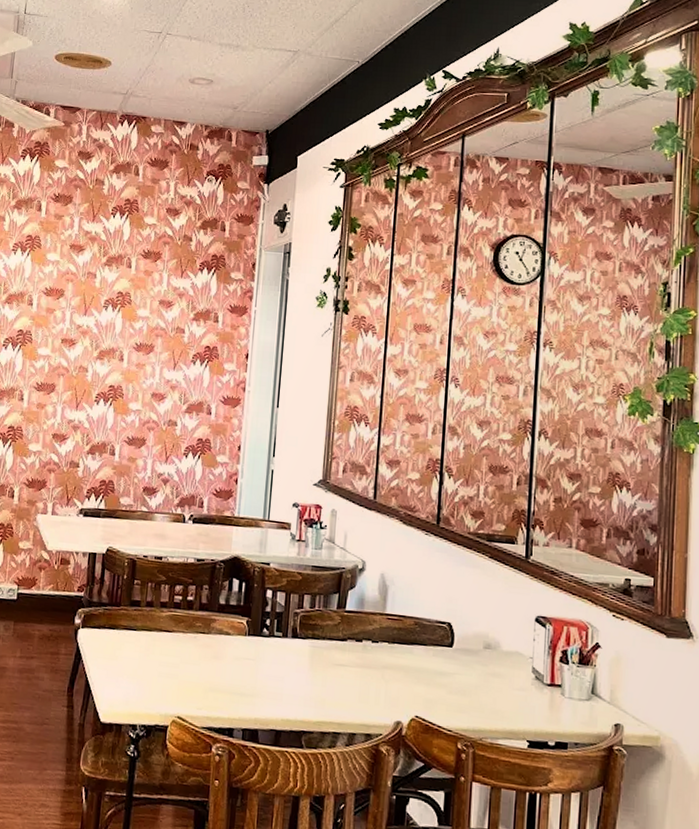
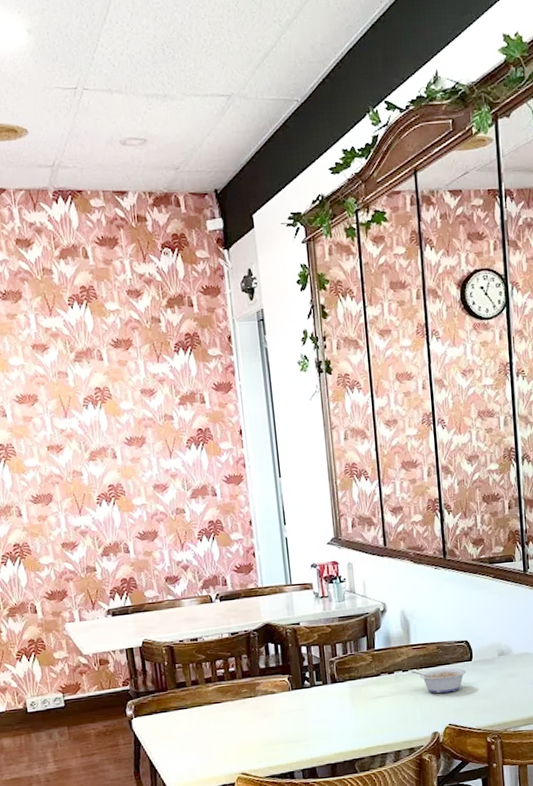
legume: none [381,643,445,679] -> present [411,668,467,694]

